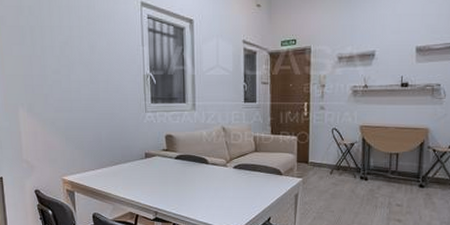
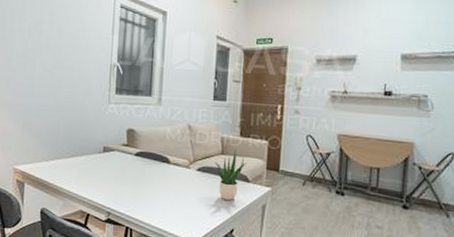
potted plant: none [249,146,279,192] -> present [214,149,247,200]

